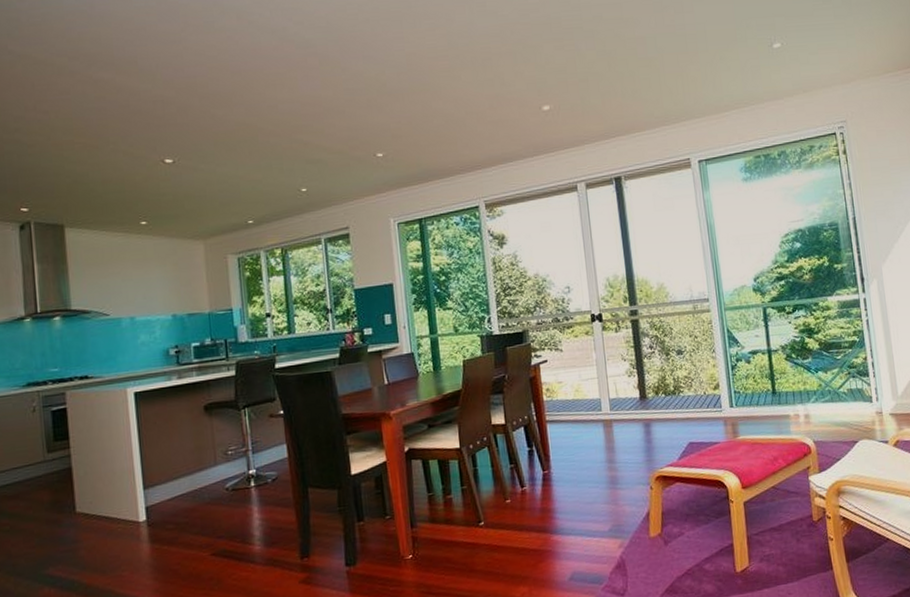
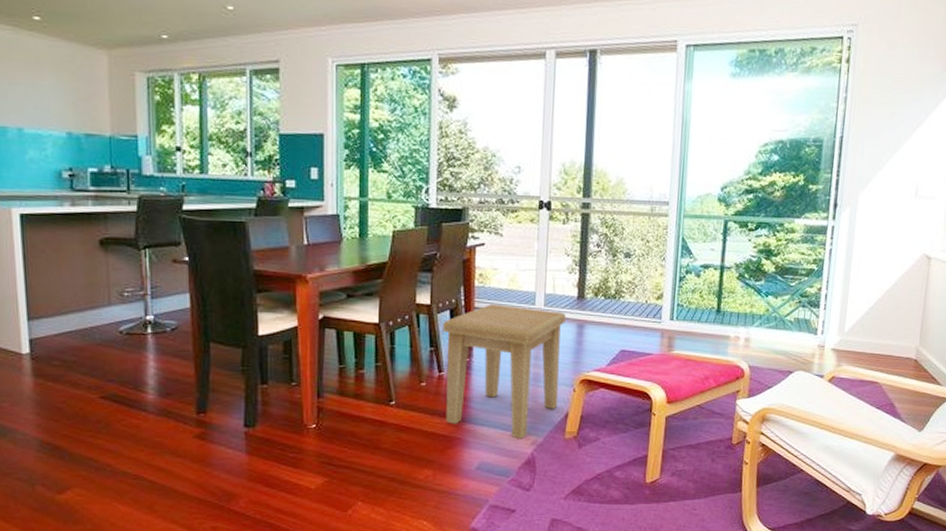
side table: none [519,414,638,544] -> present [443,304,566,439]

